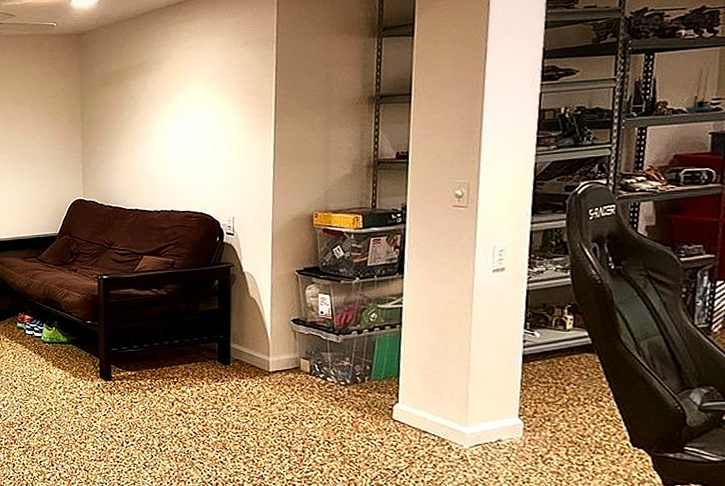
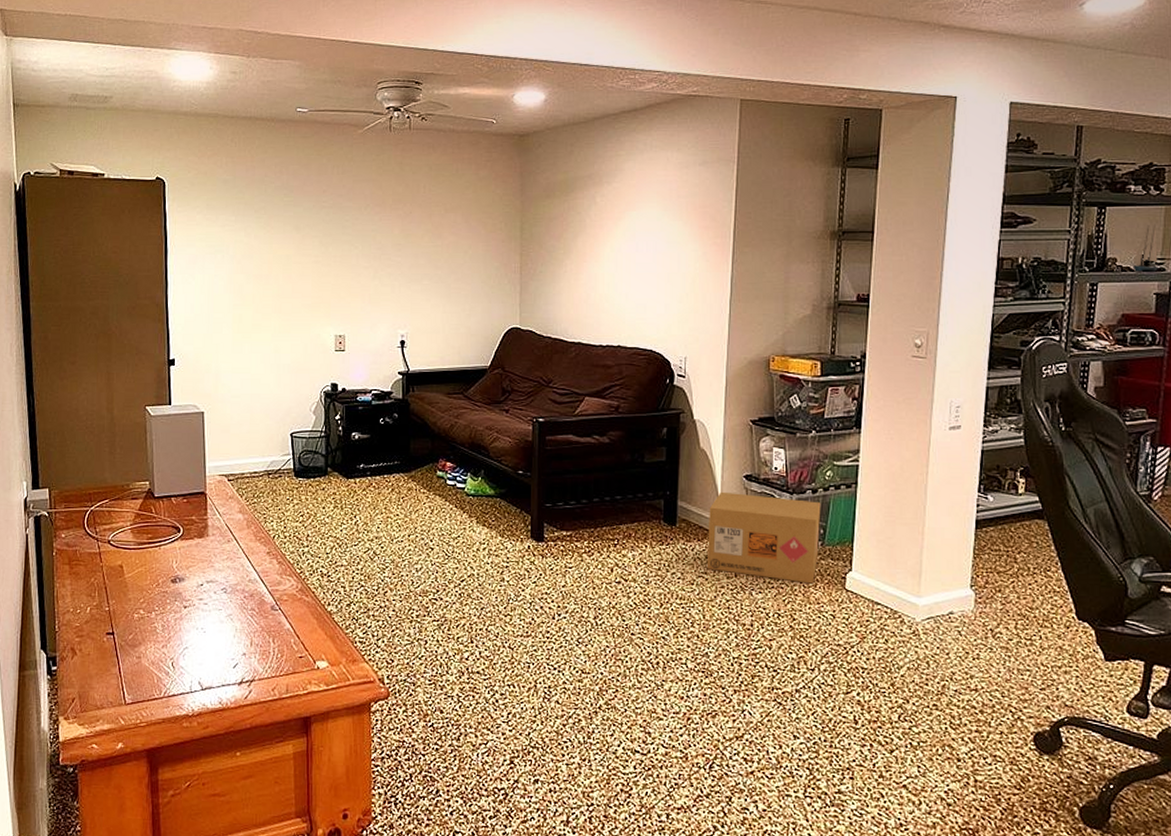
cardboard box: none [259,334,367,415] -> present [706,491,821,584]

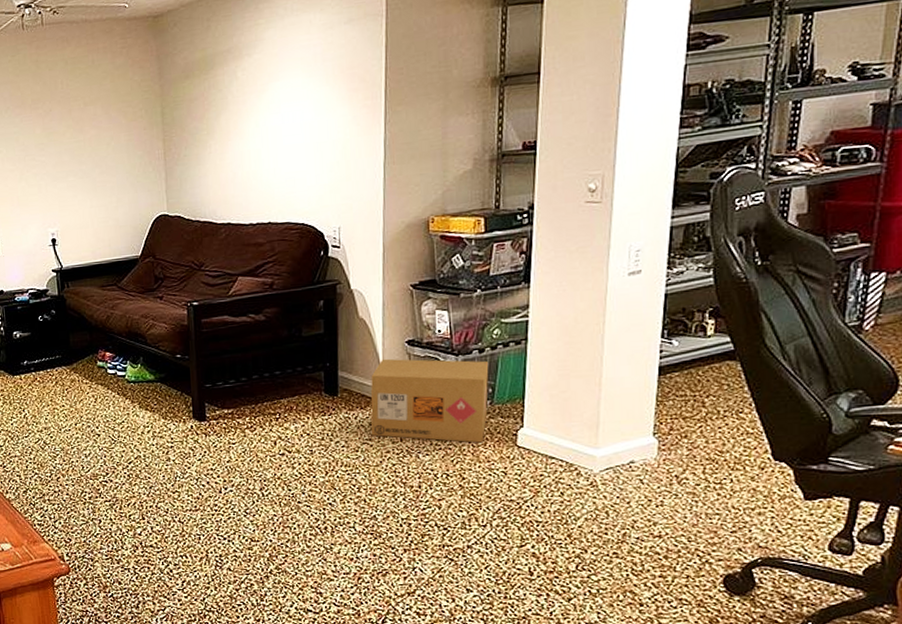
model ship: present [1131,224,1158,273] -> none [843,24,877,82]

